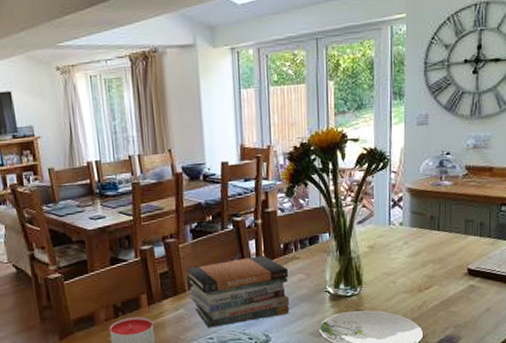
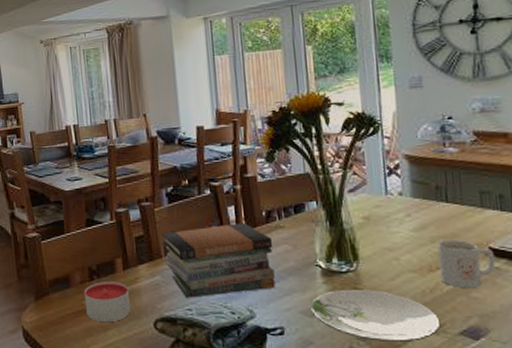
mug: none [427,263,471,305] -> present [437,239,496,289]

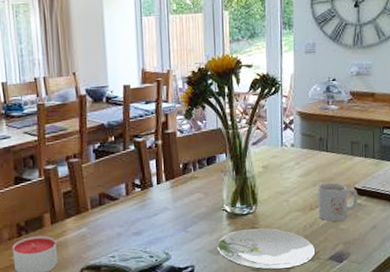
book stack: present [162,223,276,298] -> none [89,175,189,246]

